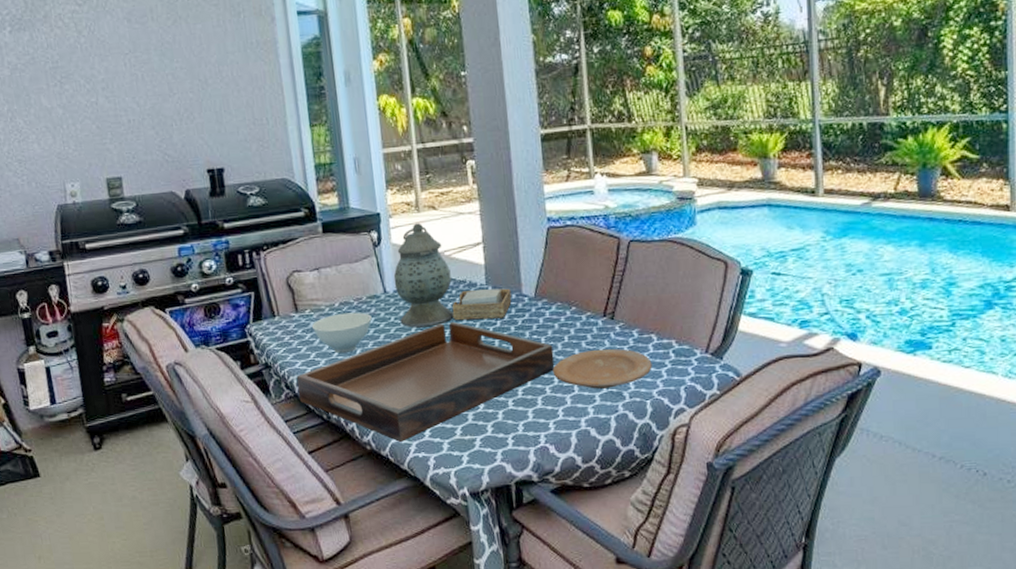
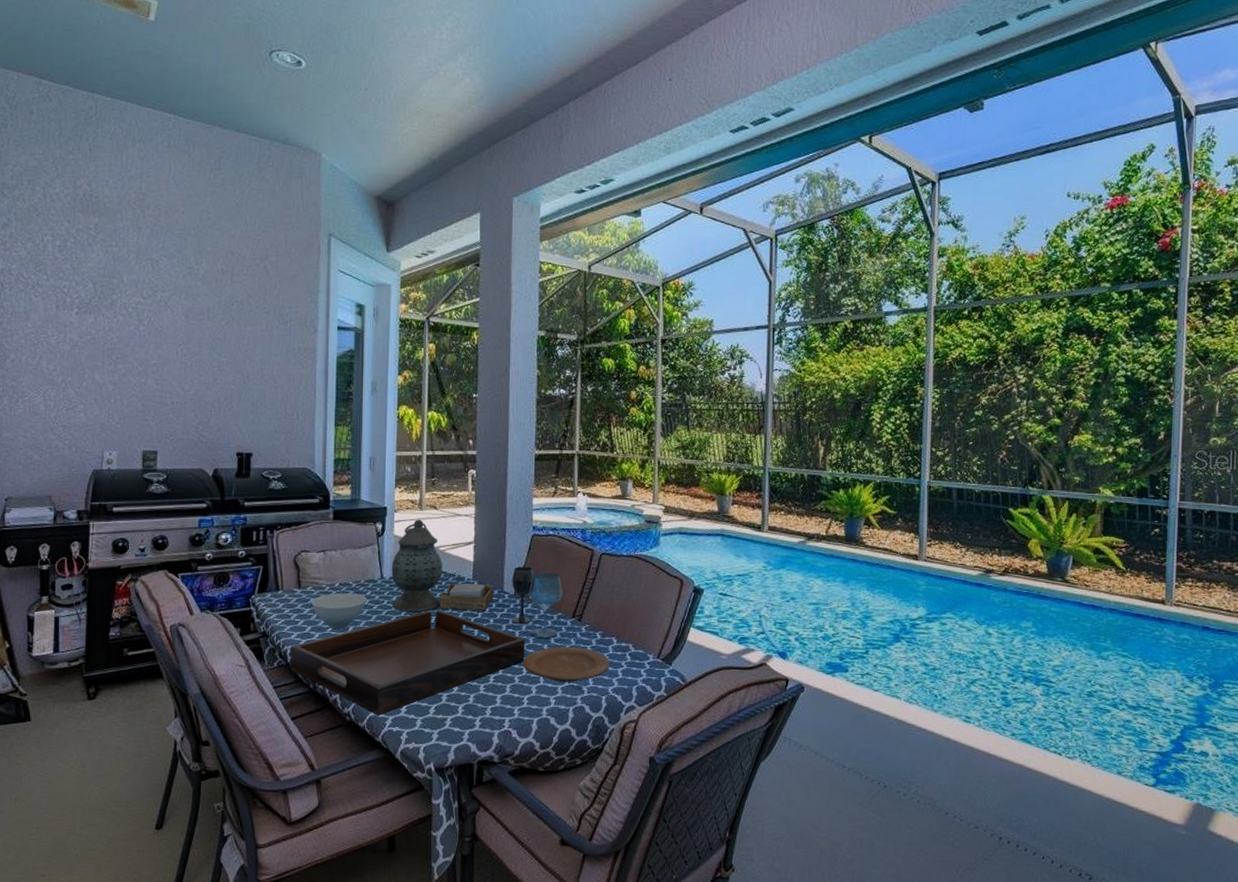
wine glass: none [530,263,558,330] -> present [511,566,534,625]
wine glass: none [550,268,590,343] -> present [529,572,562,639]

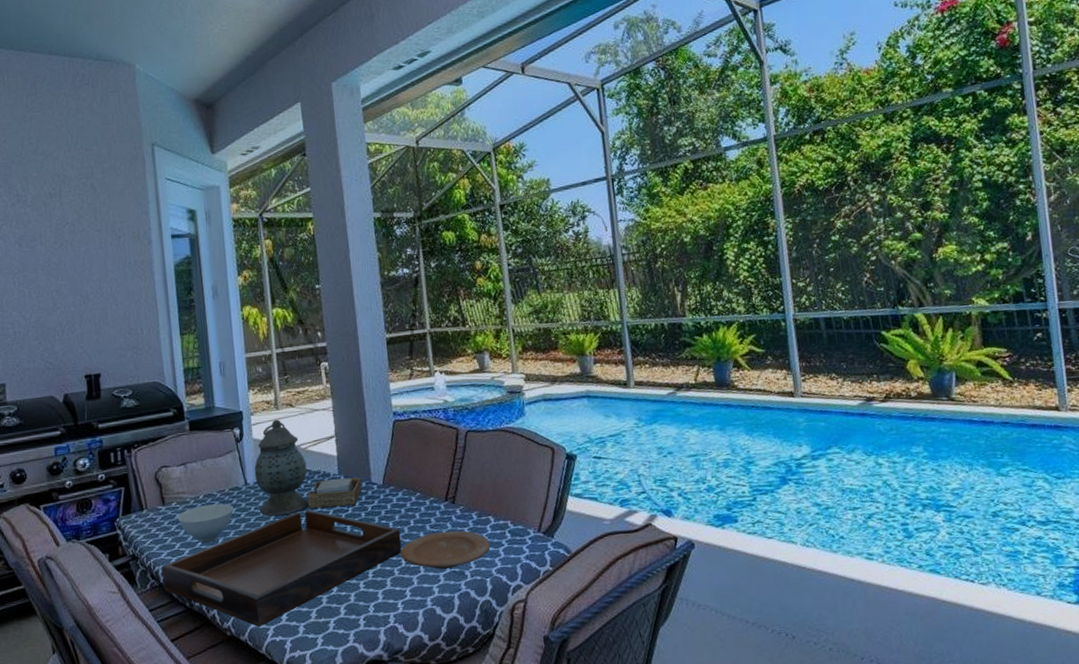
wine glass: present [511,566,534,625] -> none [378,453,404,515]
wine glass: present [529,572,562,639] -> none [397,457,433,527]

